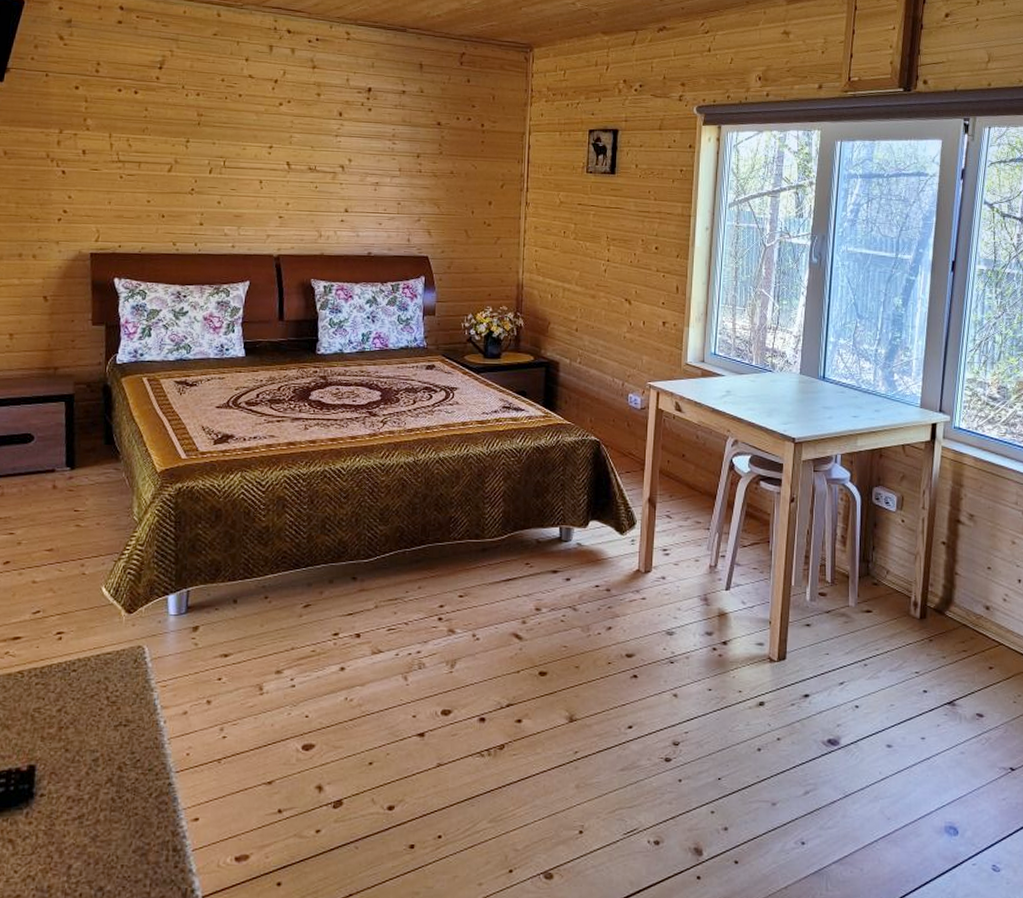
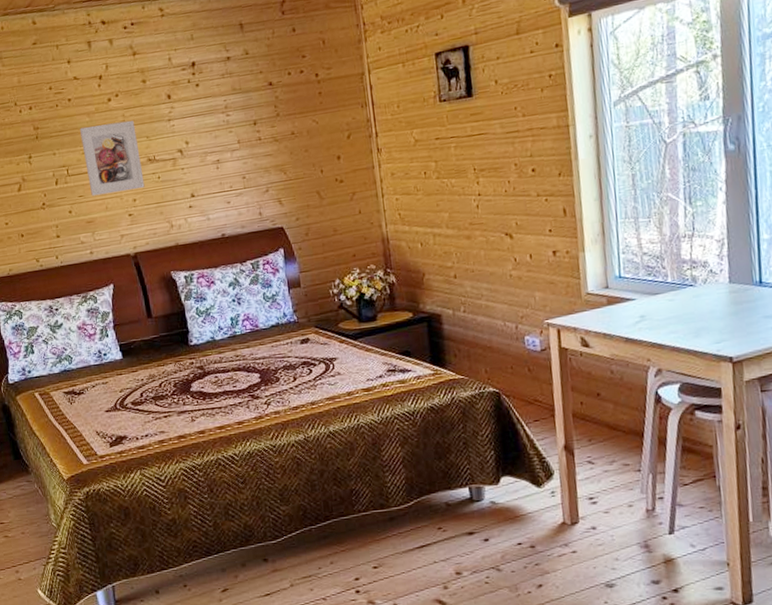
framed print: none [244,124,302,194] -> present [79,120,145,196]

